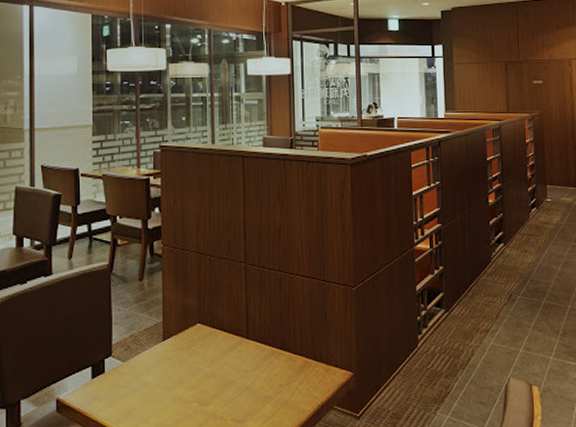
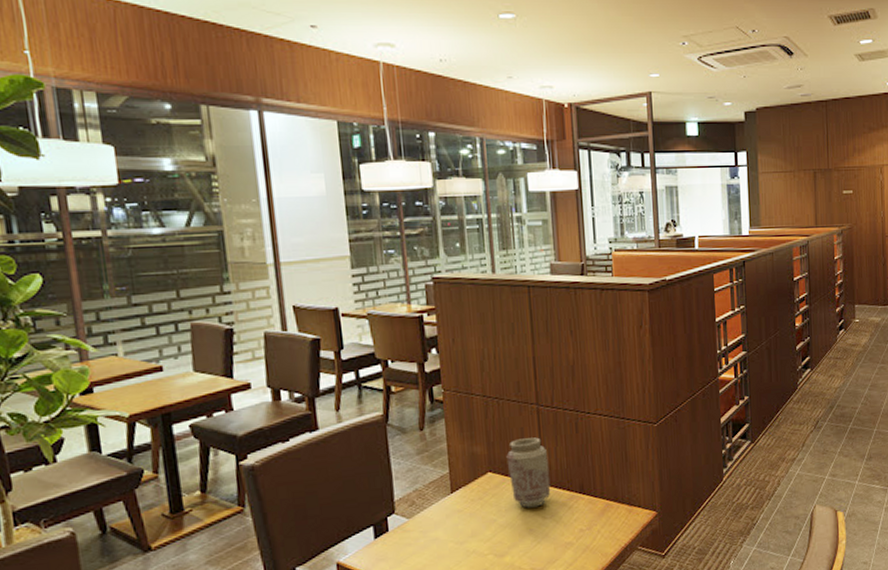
vase: none [215,294,254,360] -> present [506,437,551,508]

